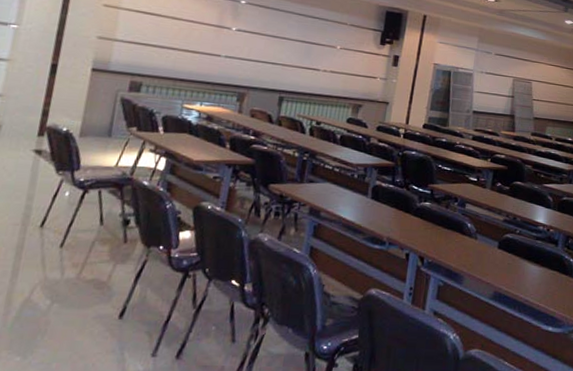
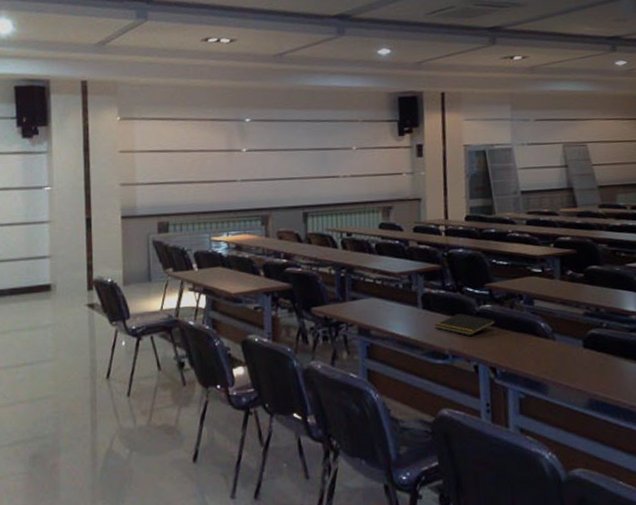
notepad: none [379,207,431,227] -> present [435,313,495,335]

